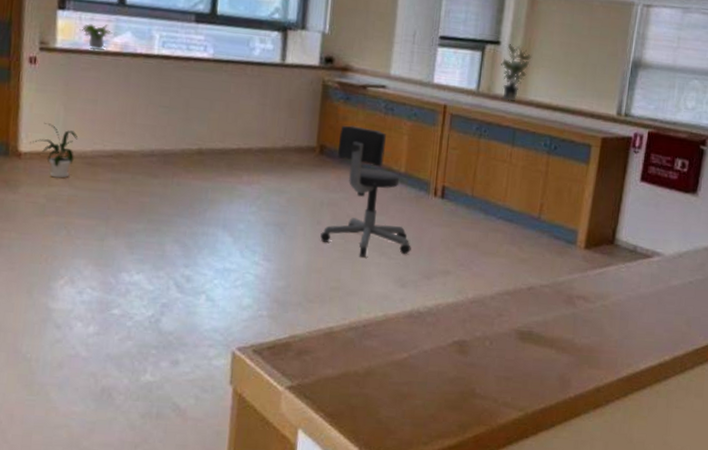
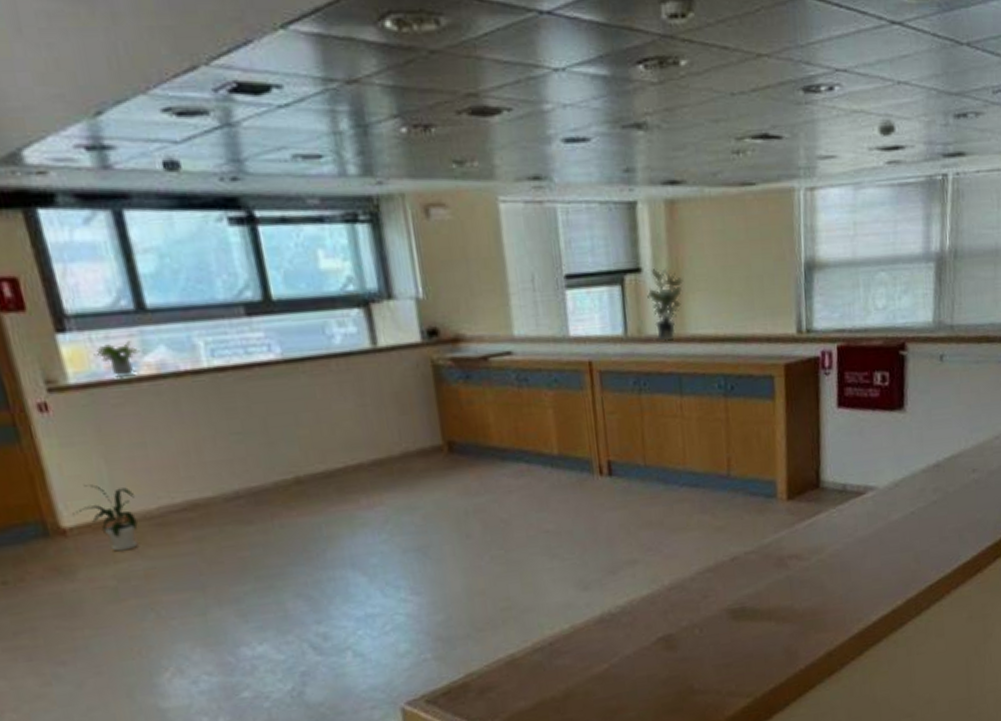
office chair: present [320,125,411,256] -> none [467,408,586,565]

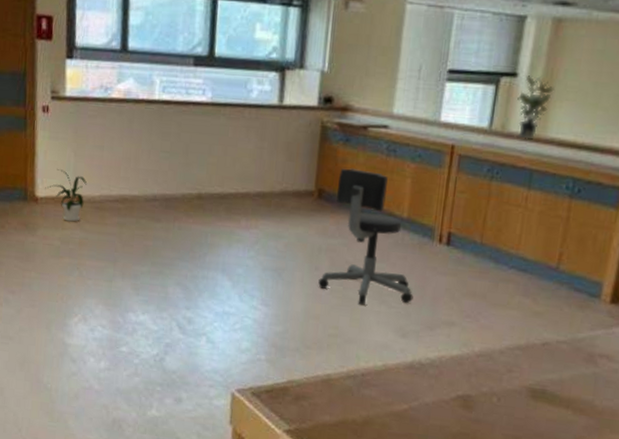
potted plant: present [94,341,140,377] -> none [86,71,116,97]
office chair: none [467,408,586,565] -> present [318,168,413,304]

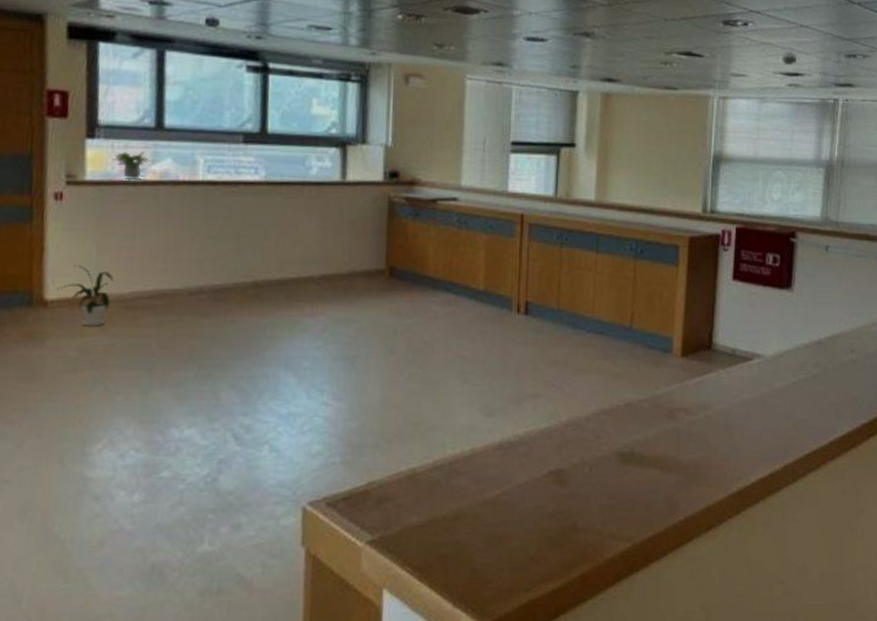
potted plant: none [86,71,116,97] -> present [112,151,150,180]
office chair: present [318,168,413,304] -> none [395,243,496,386]
potted plant: present [517,75,555,140] -> none [578,145,610,205]

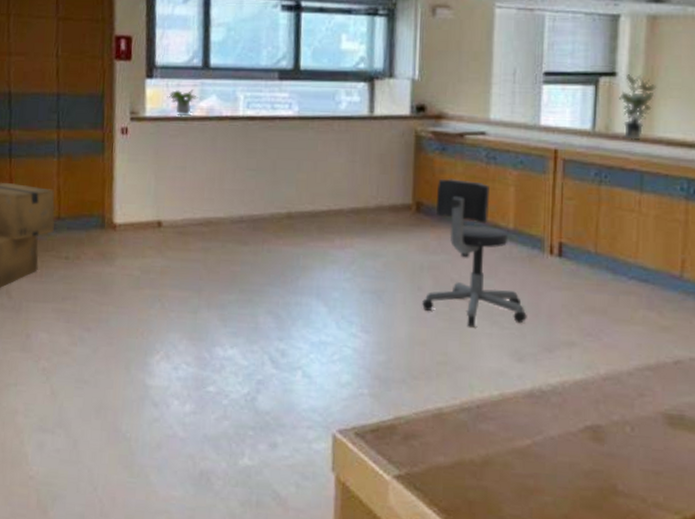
house plant: present [57,265,113,327] -> none [124,193,168,249]
office chair: none [395,243,496,386] -> present [422,179,527,326]
potted plant: none [578,145,610,205] -> present [619,73,657,140]

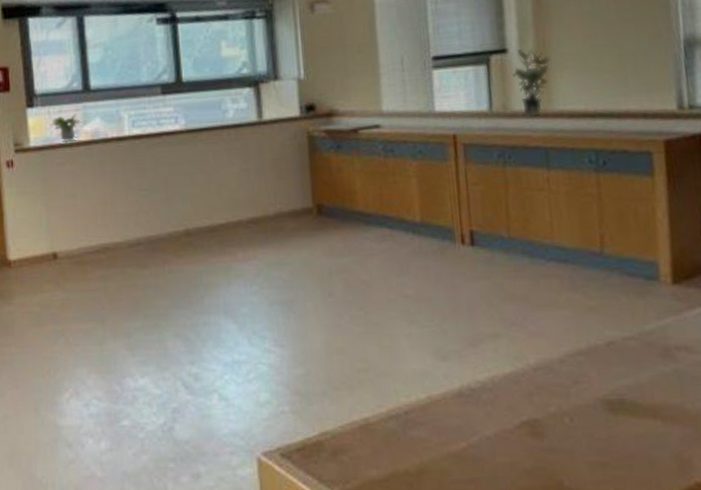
office chair: present [422,179,527,326] -> none [335,176,446,328]

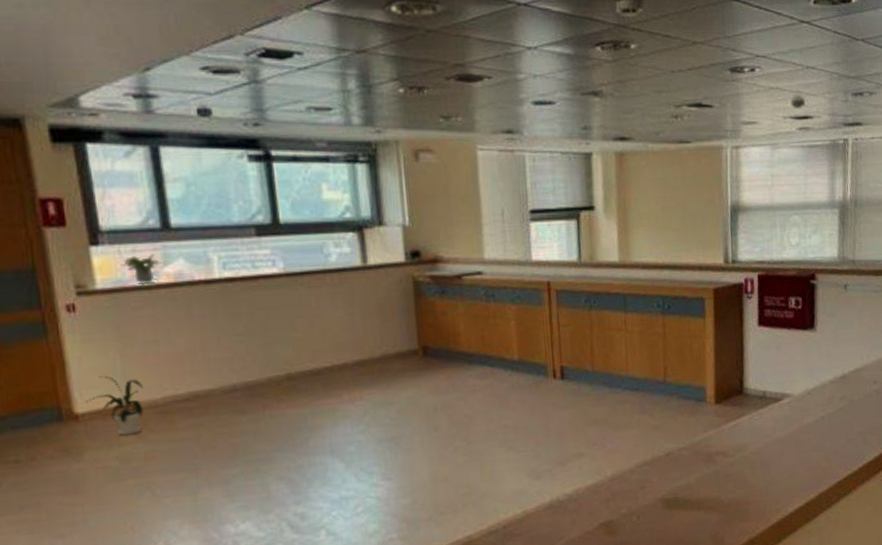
house plant: none [18,226,62,283] -> present [86,376,143,436]
potted plant: present [513,47,550,116] -> none [599,206,629,266]

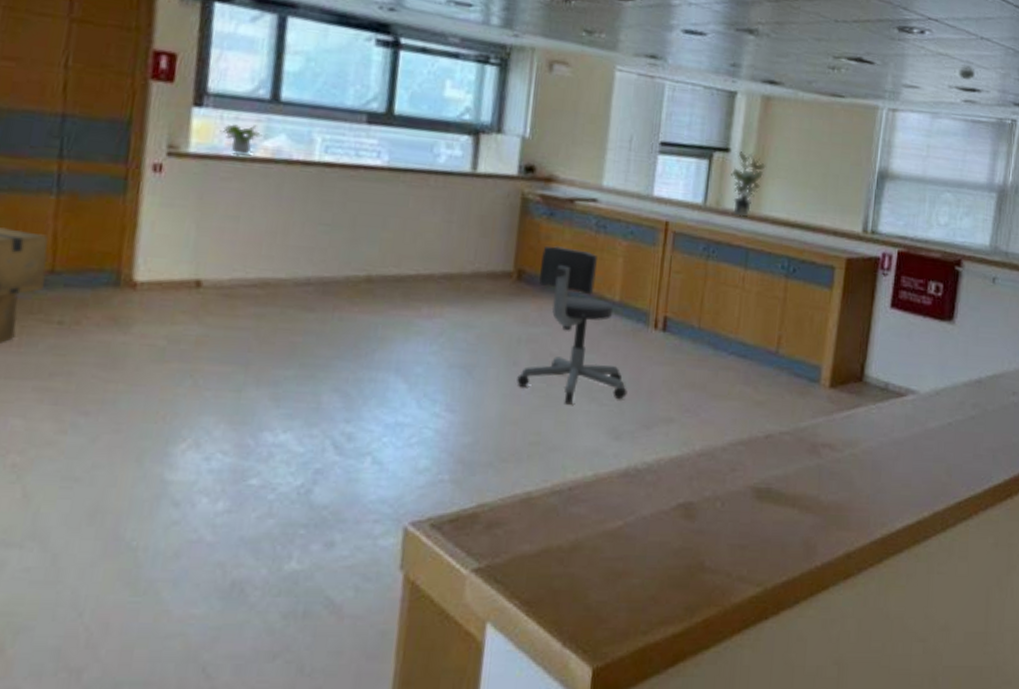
house plant: present [86,376,143,436] -> none [149,245,212,314]
office chair: none [440,319,540,455] -> present [517,246,627,403]
potted plant: none [599,206,629,266] -> present [731,151,766,217]

